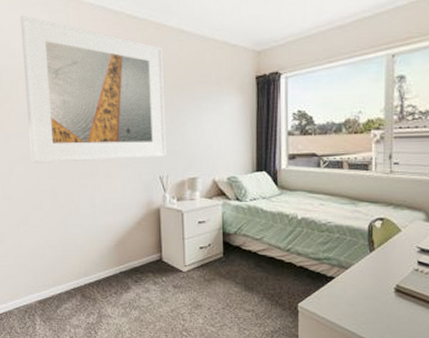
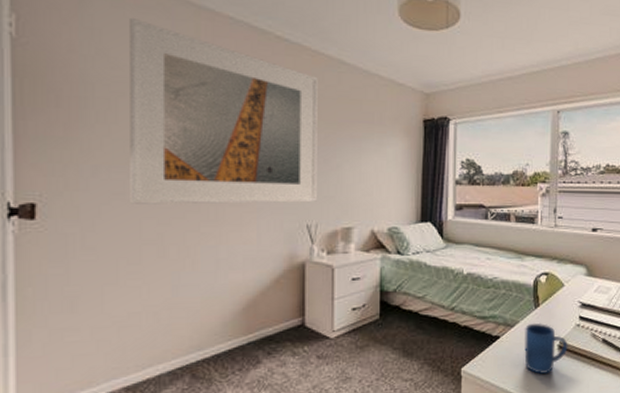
mug: none [359,266,406,315] -> present [524,322,568,375]

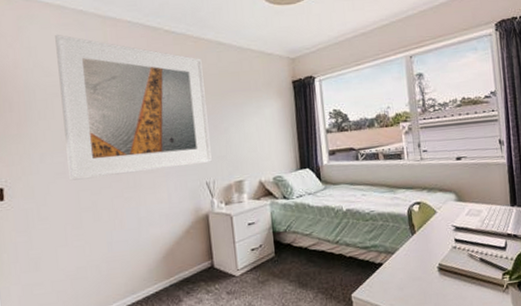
mug: present [524,322,568,375] -> none [405,248,448,296]

